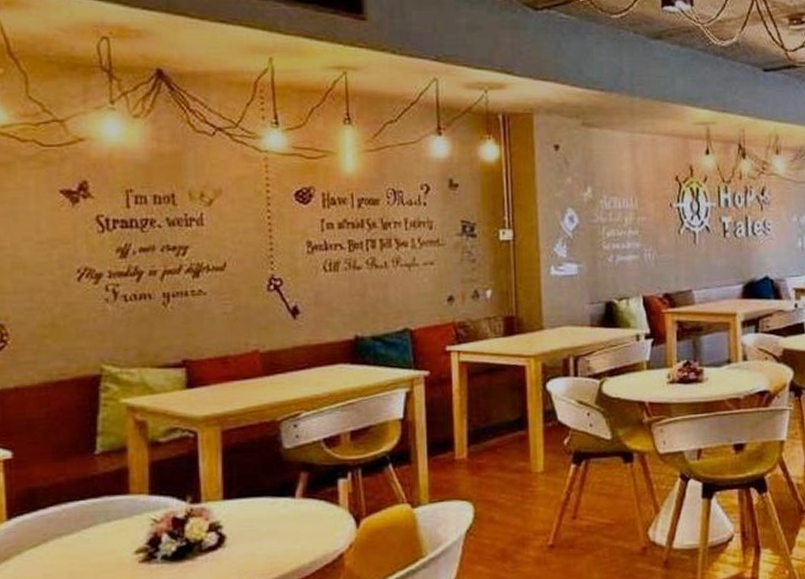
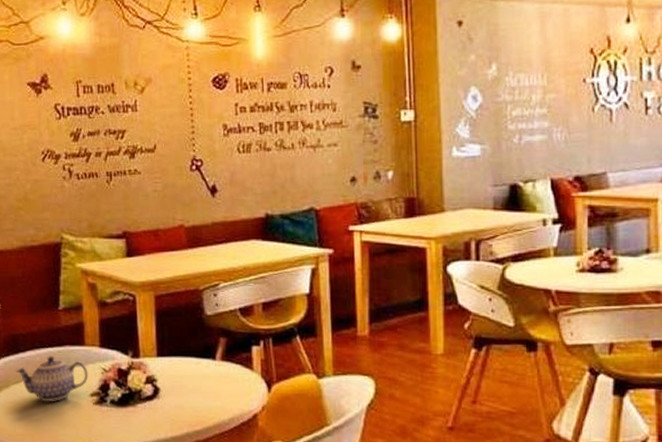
teapot: none [32,510,133,567] -> present [15,356,88,402]

